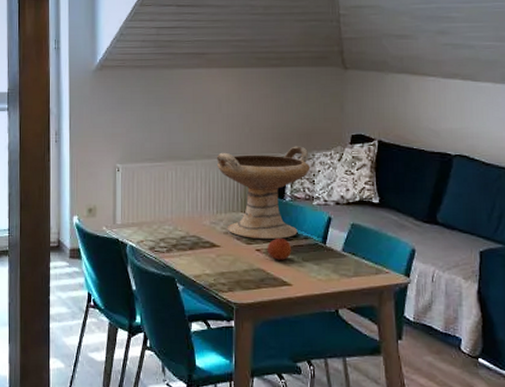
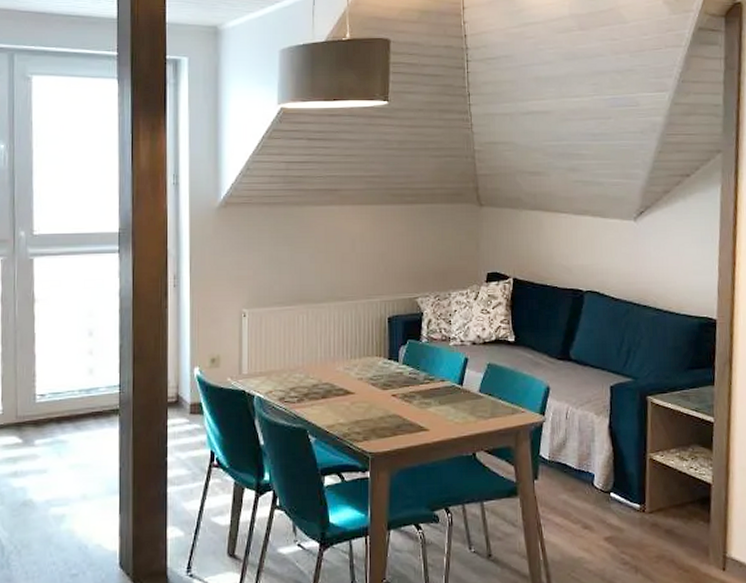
decorative bowl: present [216,146,311,240] -> none [350,285,447,384]
fruit: present [267,237,292,260] -> none [403,381,429,405]

